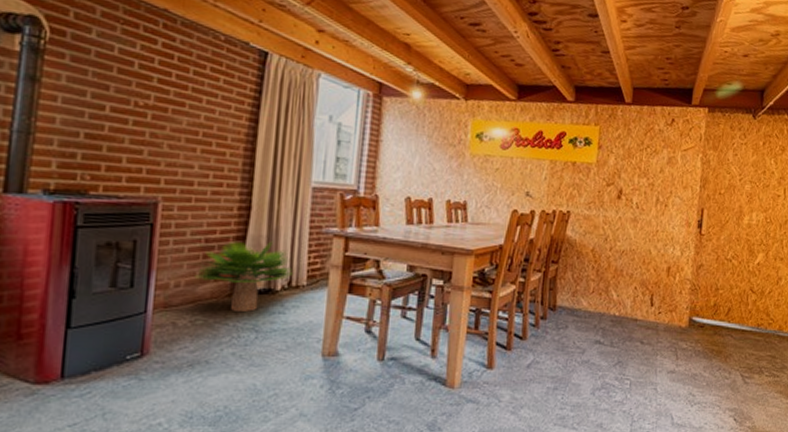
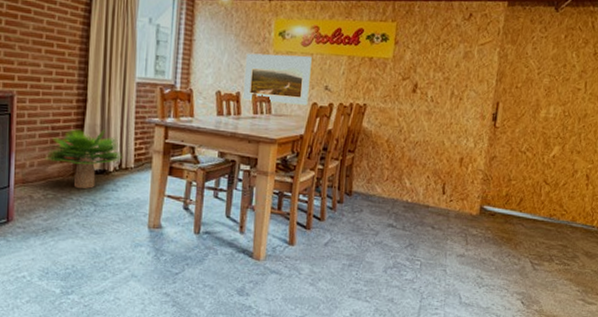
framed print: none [435,155,512,213] -> present [242,53,312,106]

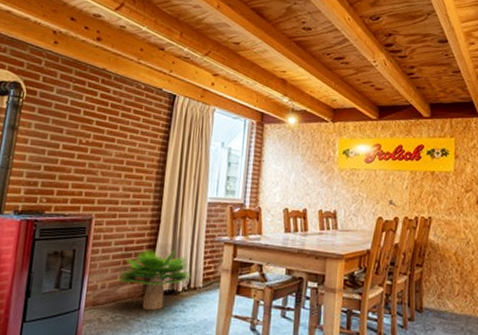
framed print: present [242,53,312,106] -> none [309,171,375,220]

